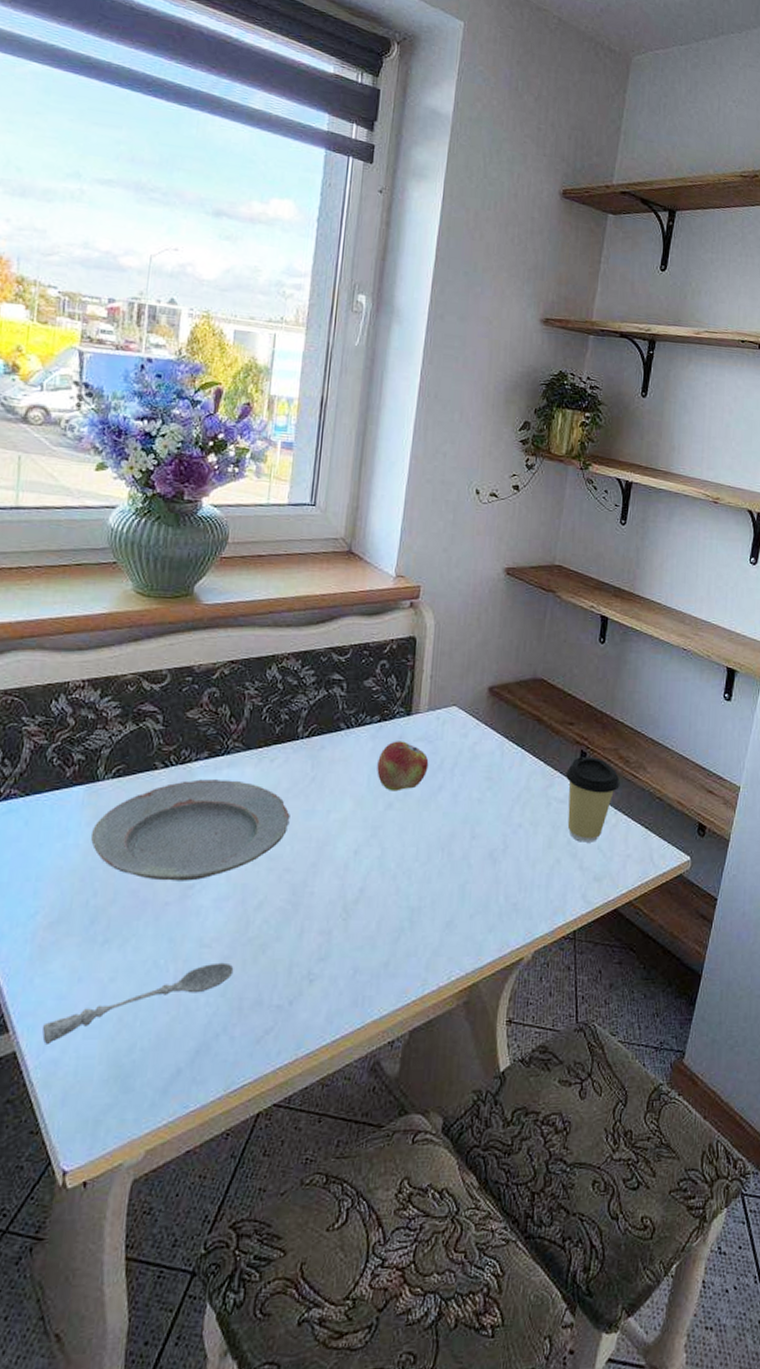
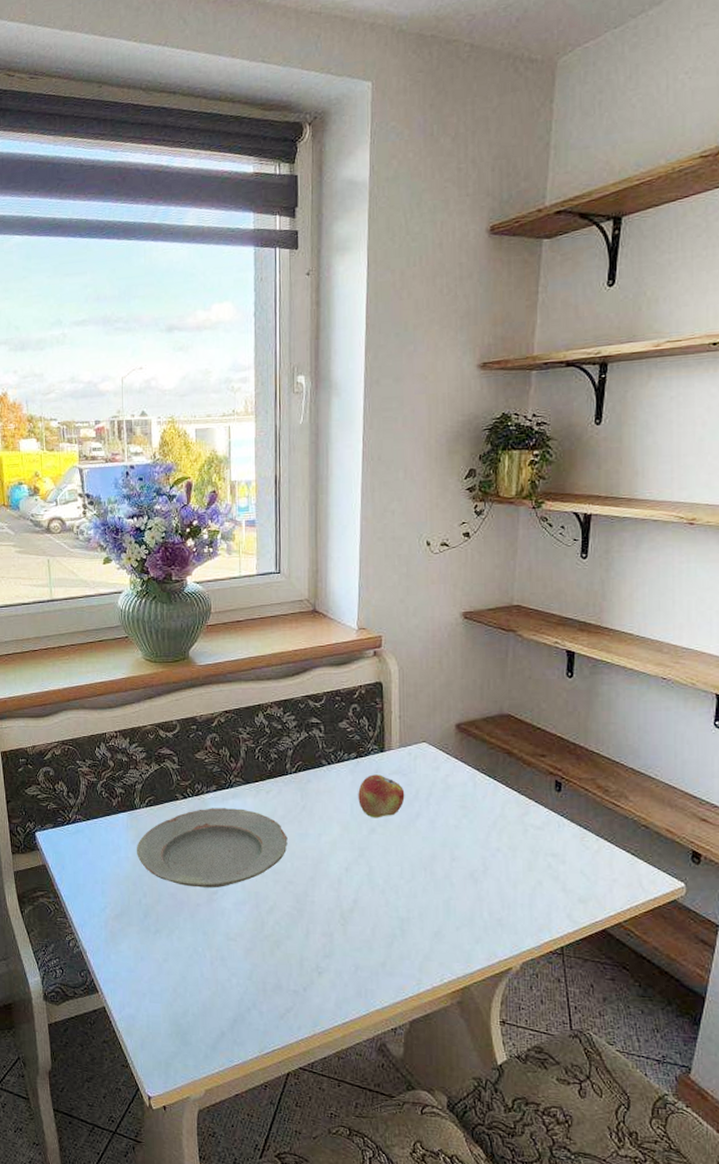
soupspoon: present [42,962,234,1046] -> none [120,953,256,1005]
coffee cup: present [566,757,620,842] -> none [541,787,600,867]

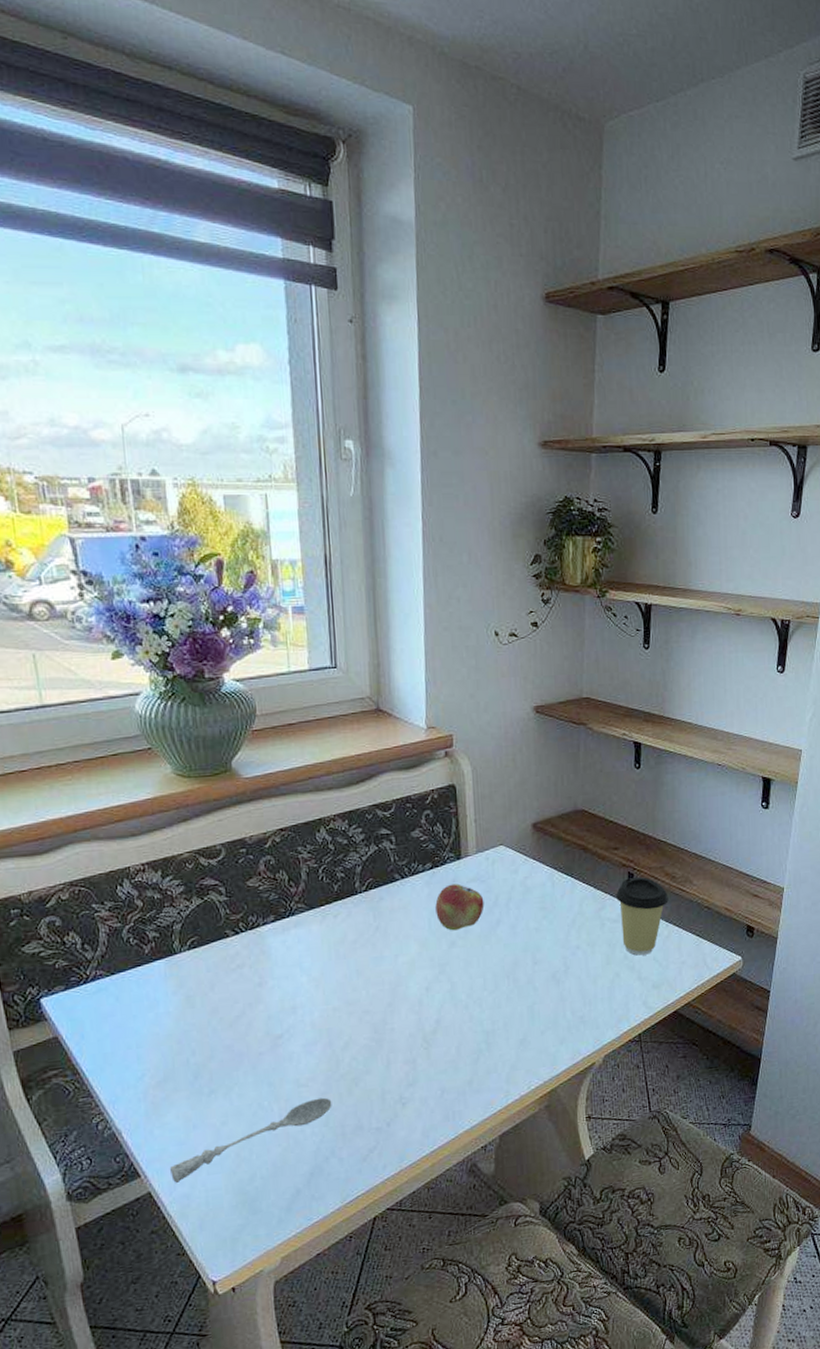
soupspoon: none [120,953,256,1005] -> present [169,1097,332,1184]
plate: present [136,808,288,888] -> none [178,938,361,1035]
coffee cup: none [541,787,600,867] -> present [616,877,669,956]

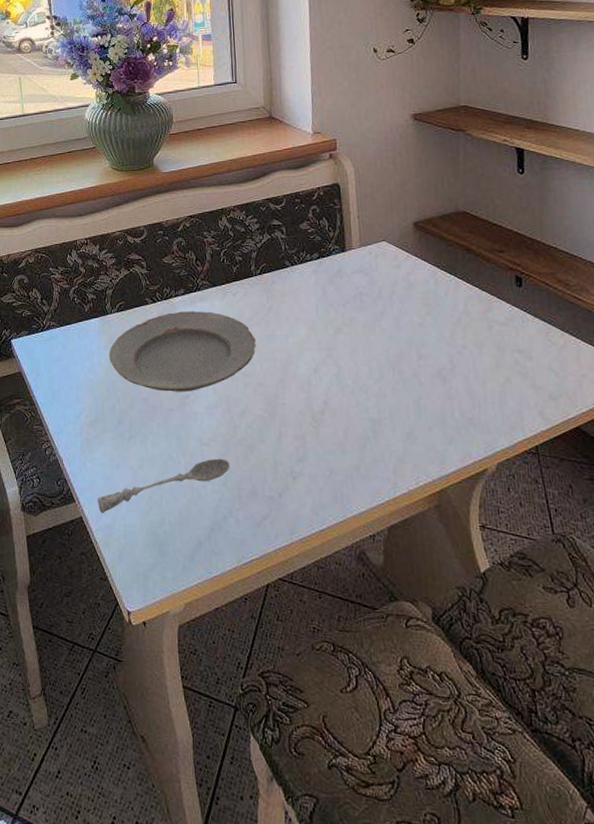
plate: none [178,938,361,1035] -> present [108,311,256,392]
fruit: present [435,883,485,931] -> none [322,274,369,318]
coffee cup: present [616,877,669,956] -> none [503,282,563,363]

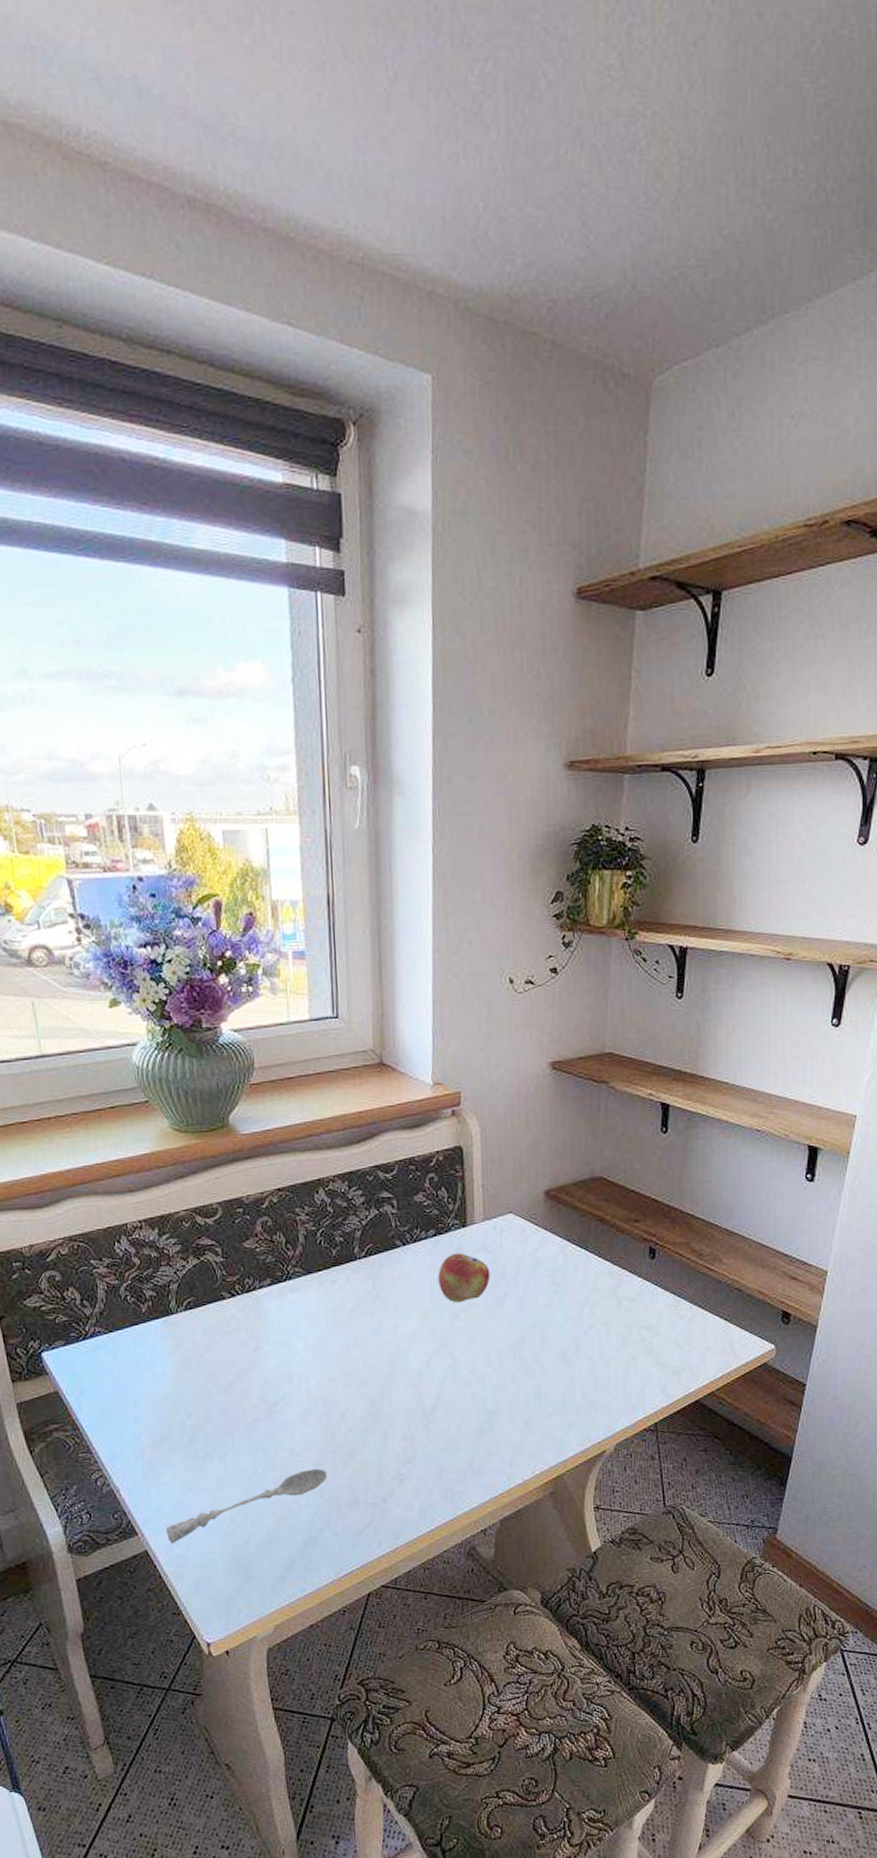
plate: present [108,311,256,392] -> none [175,1303,359,1400]
fruit: none [322,274,369,318] -> present [438,1253,490,1303]

